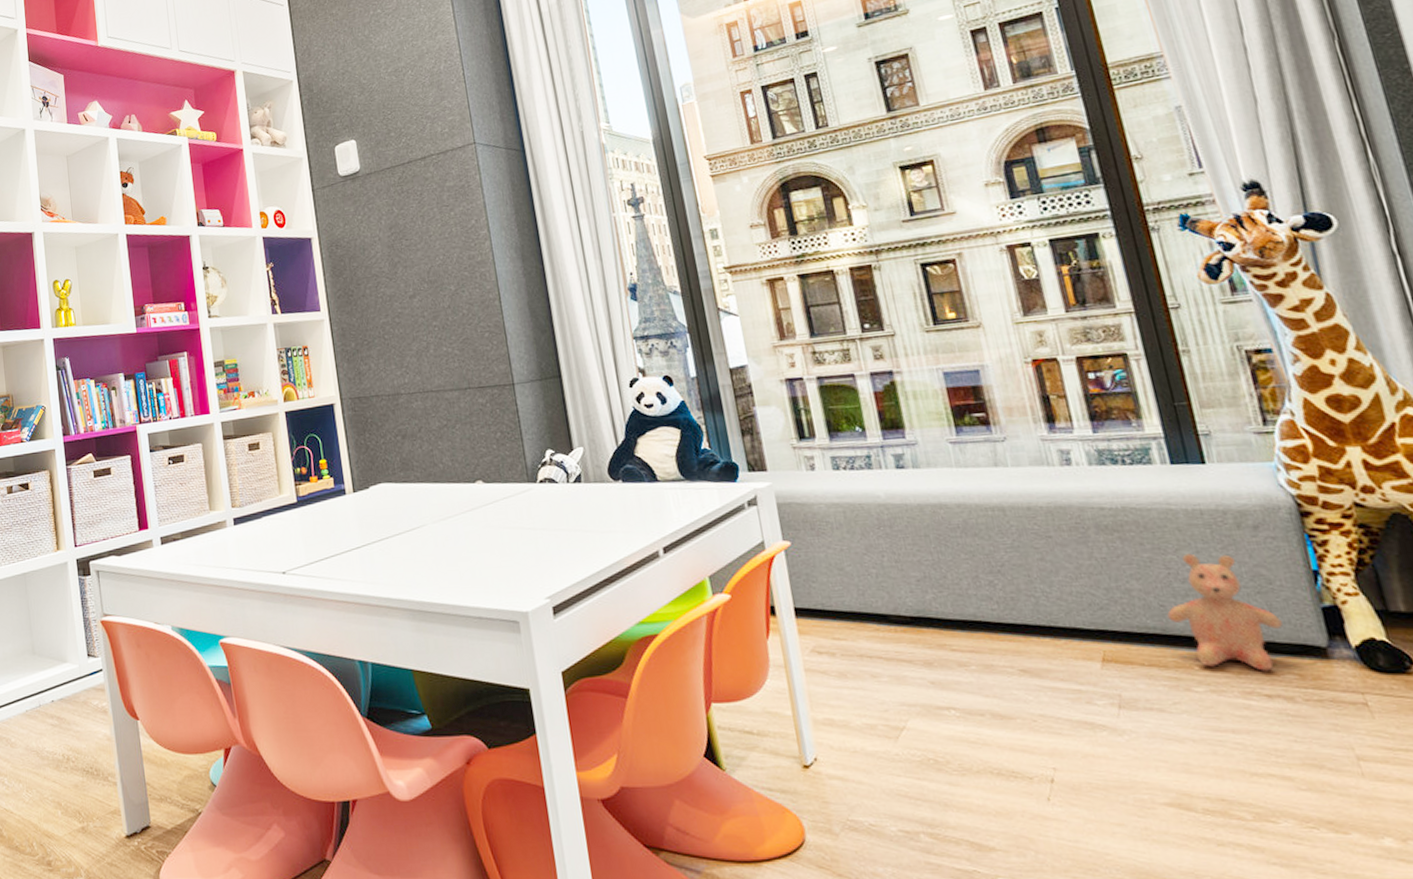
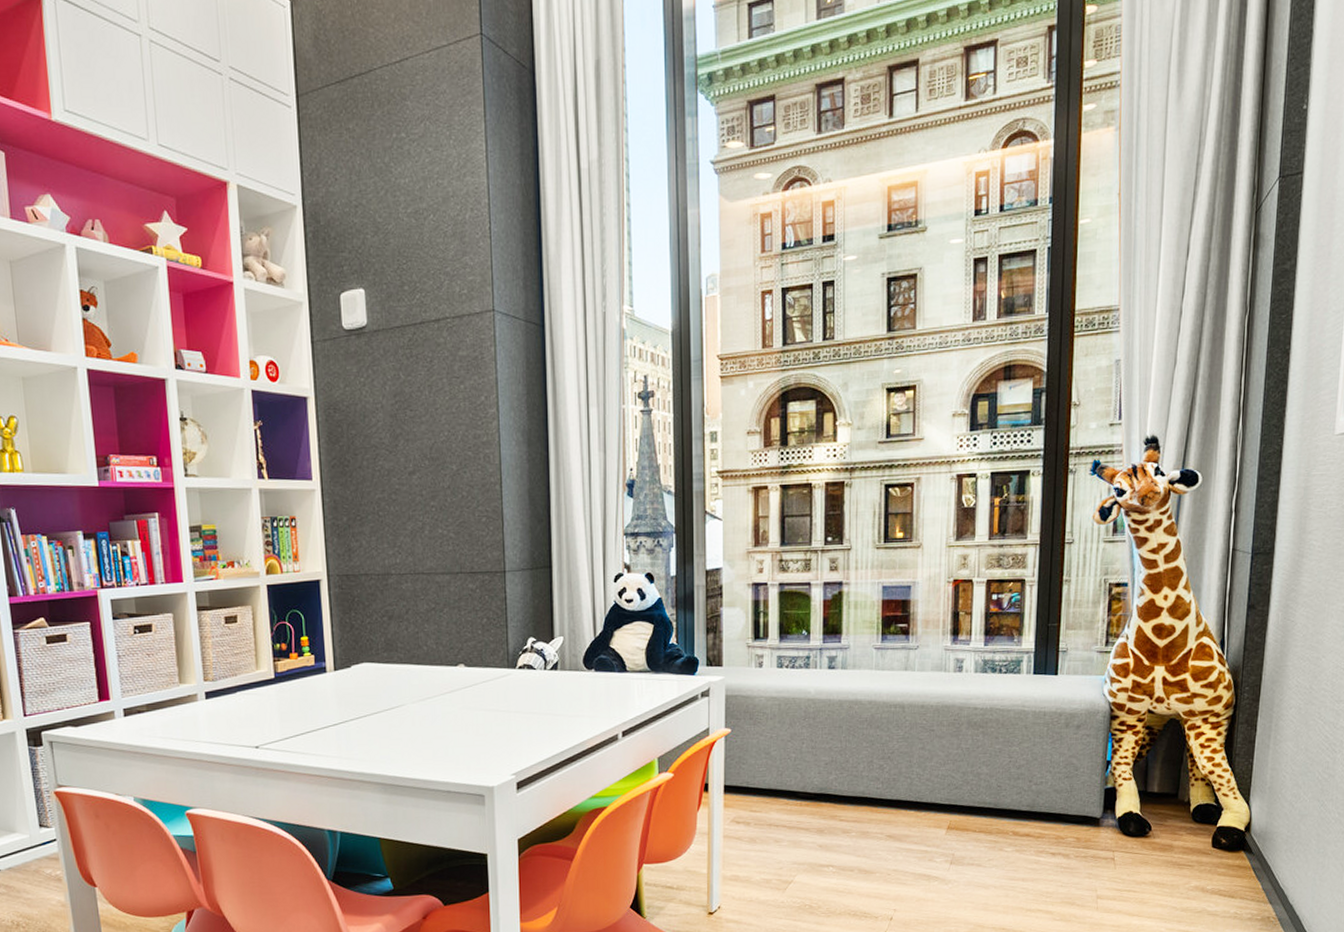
stuffed animal: present [1167,553,1283,671] -> none [1001,746,1076,836]

